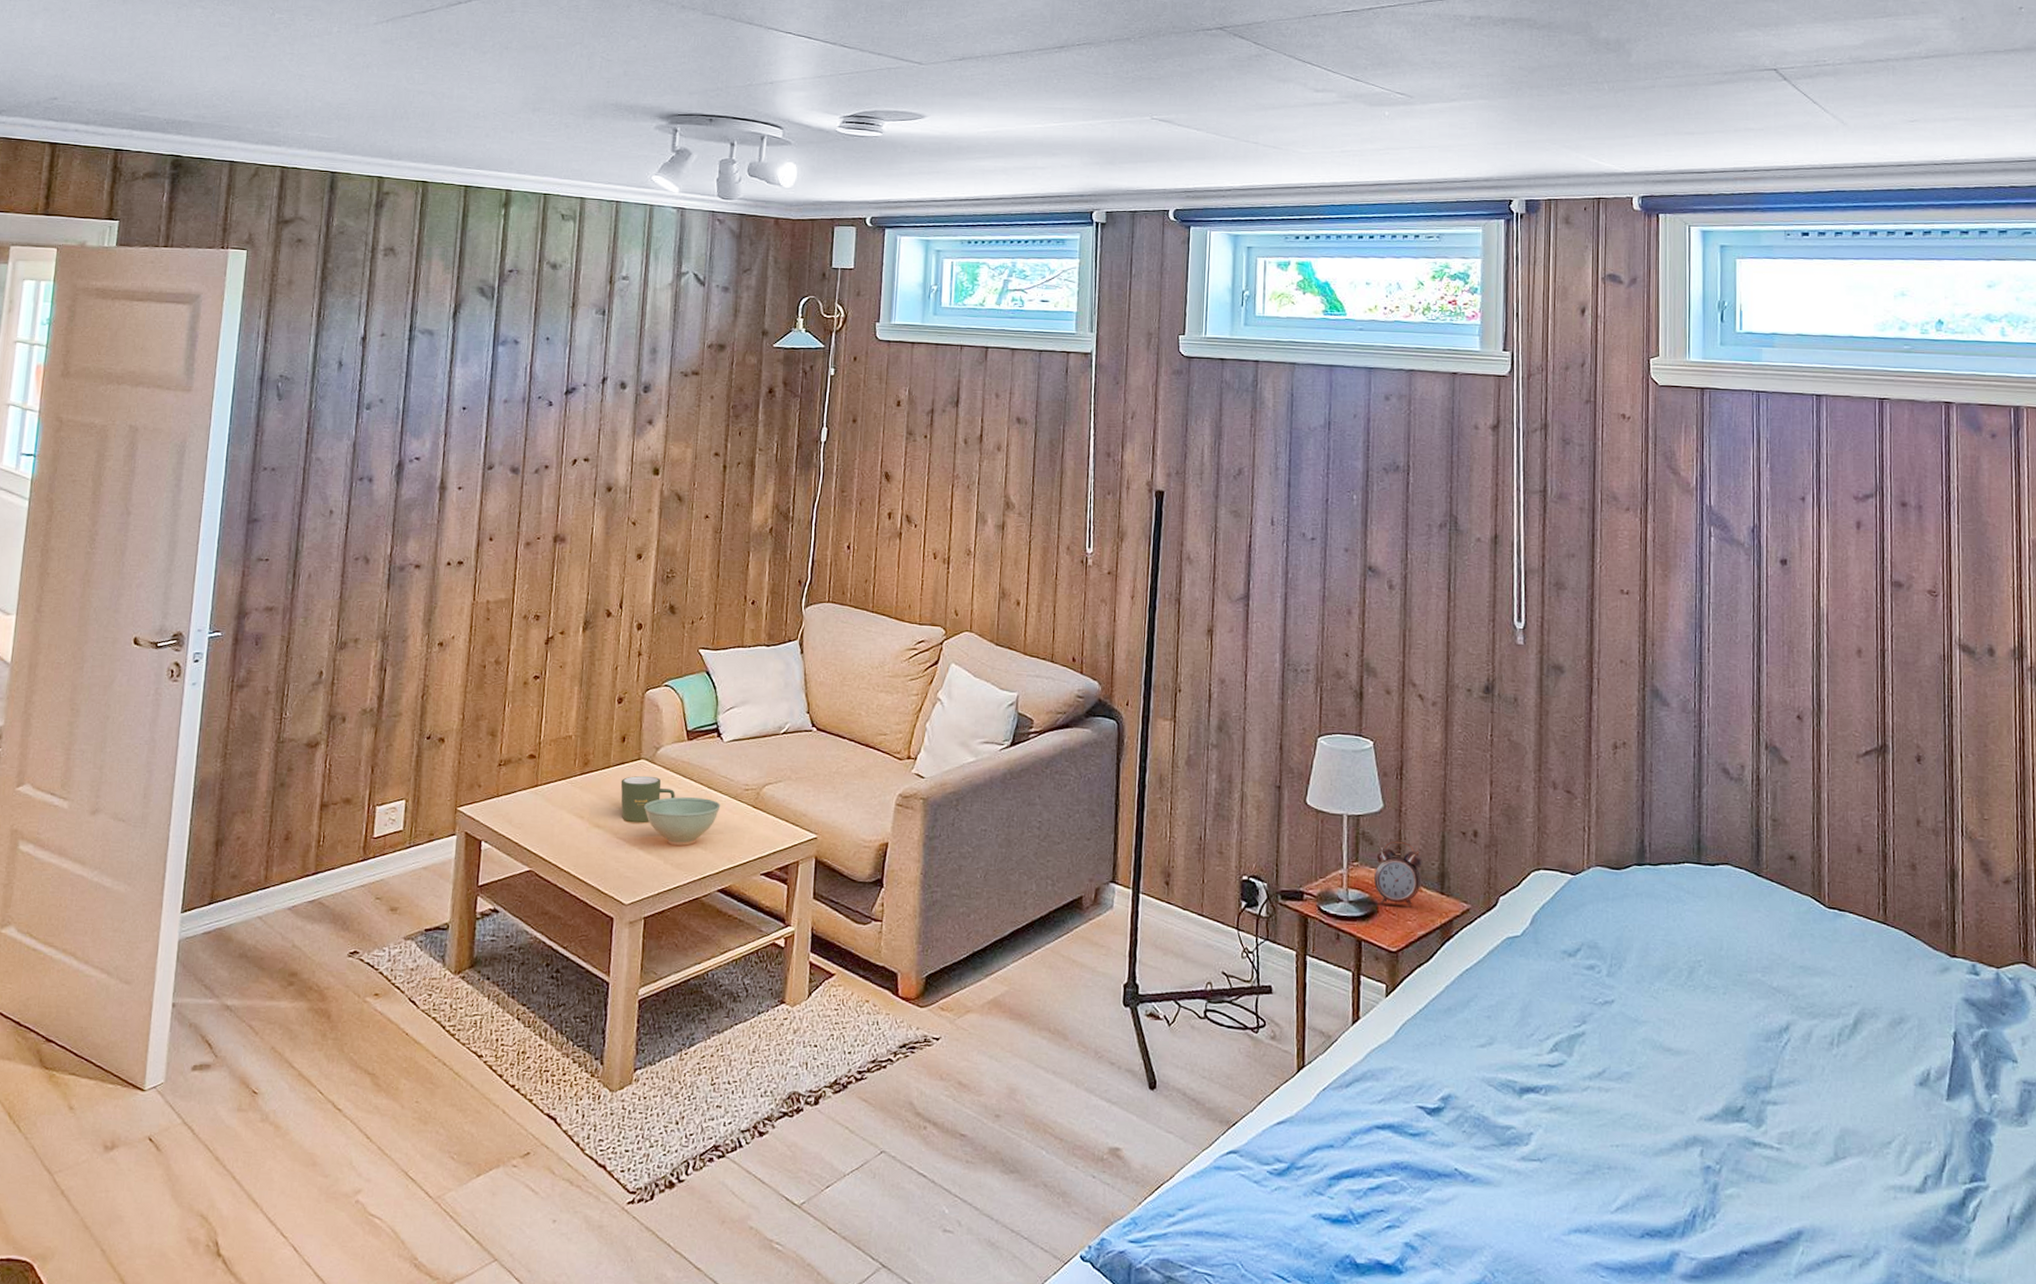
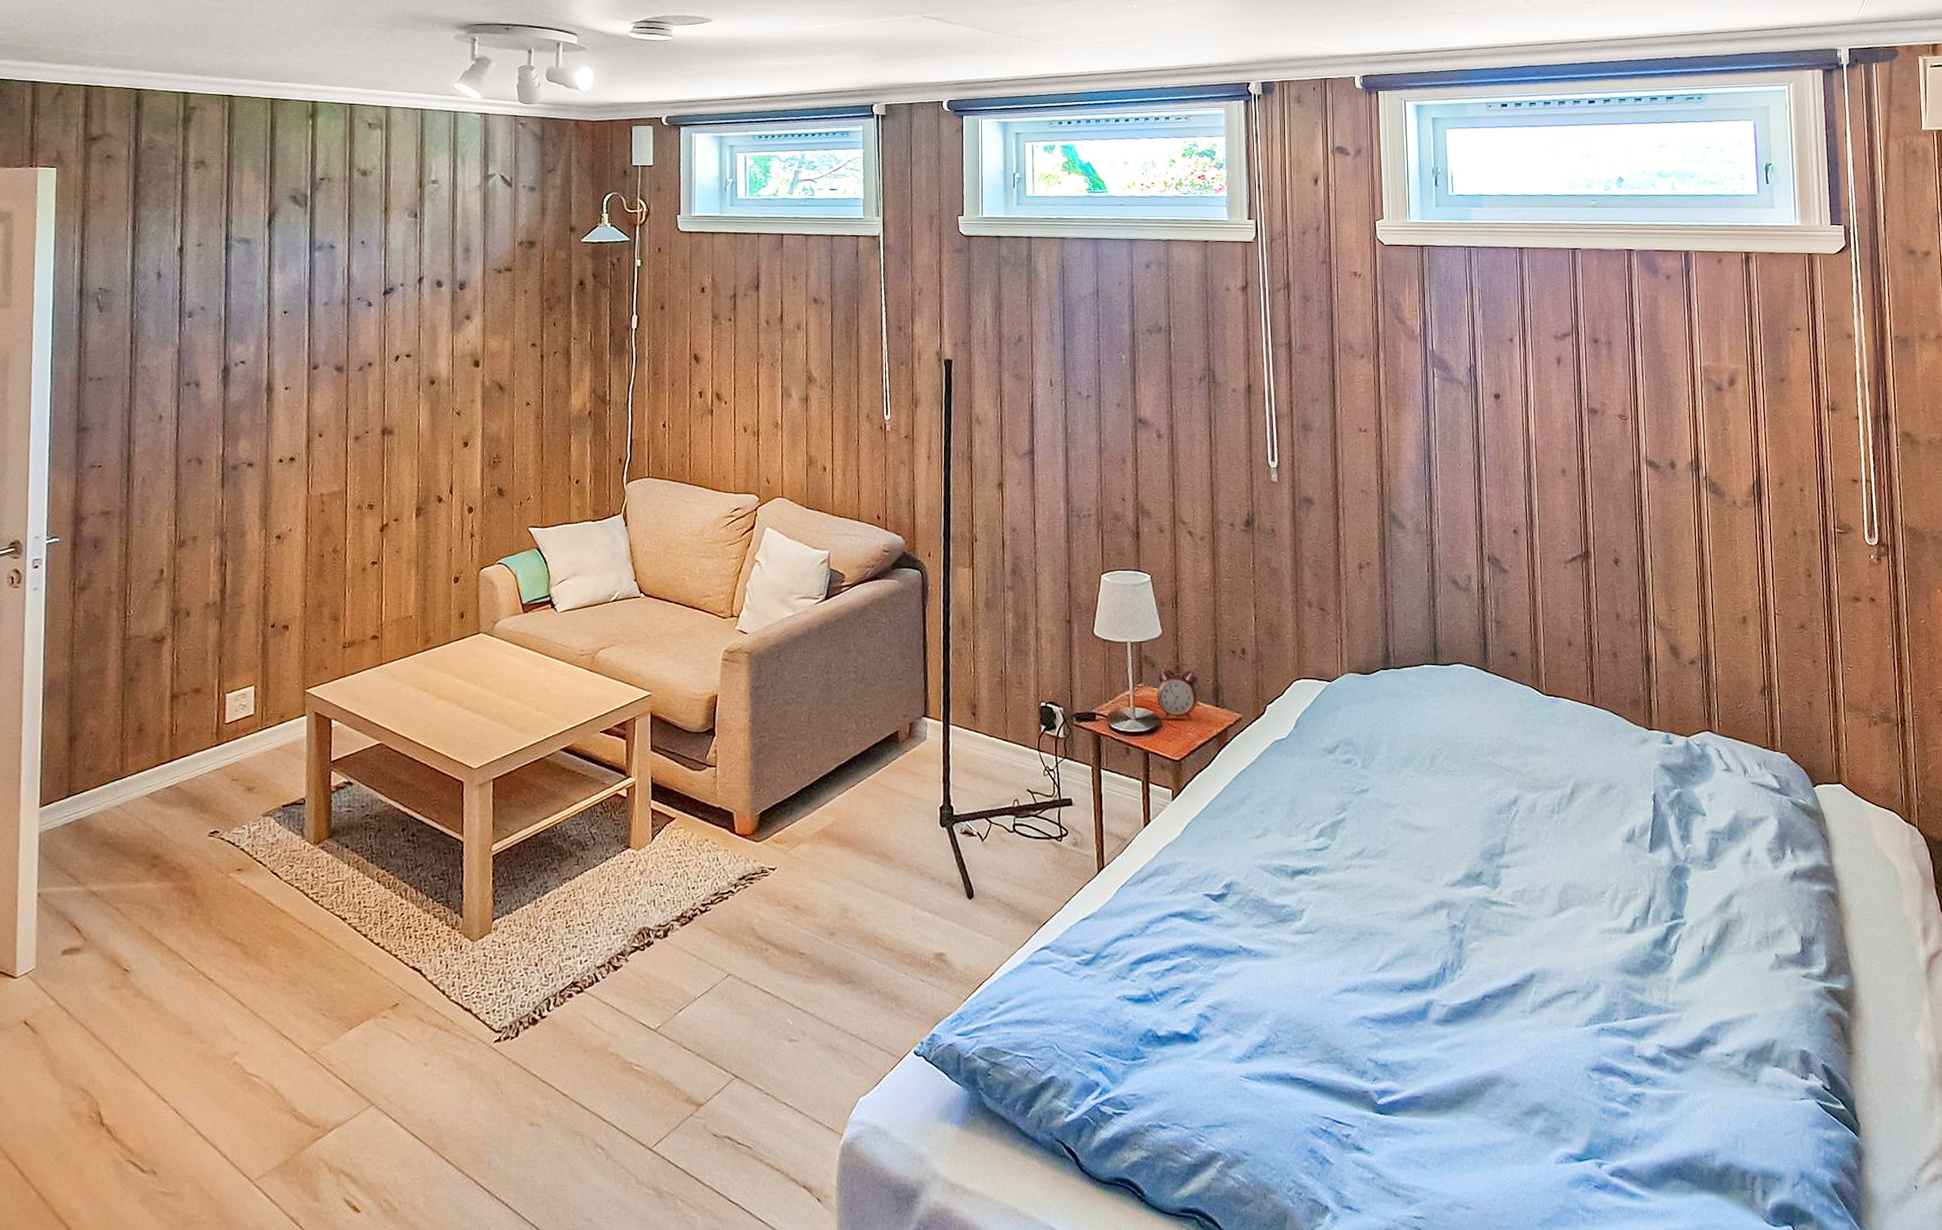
mug: present [620,775,675,825] -> none [462,648,515,694]
bowl: present [644,797,721,847] -> none [486,665,559,712]

